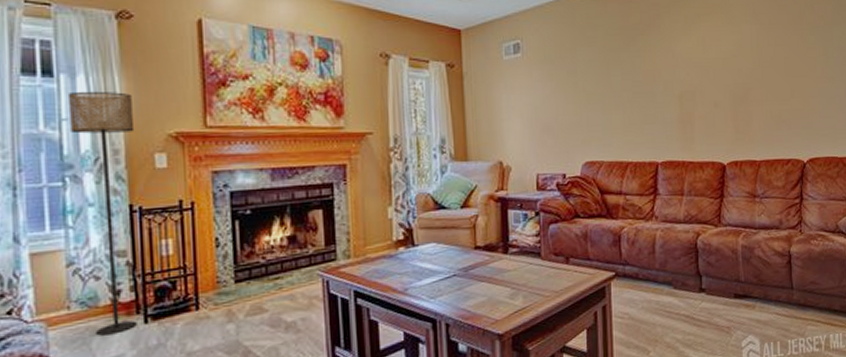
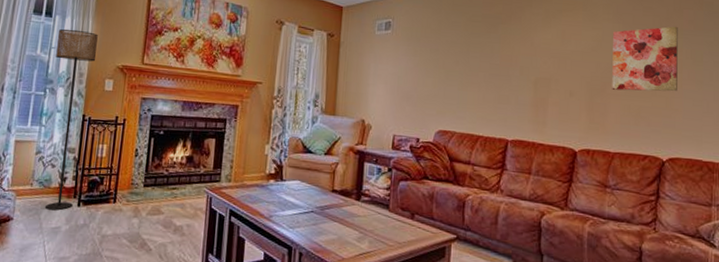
wall art: none [751,23,813,96] -> present [612,26,678,92]

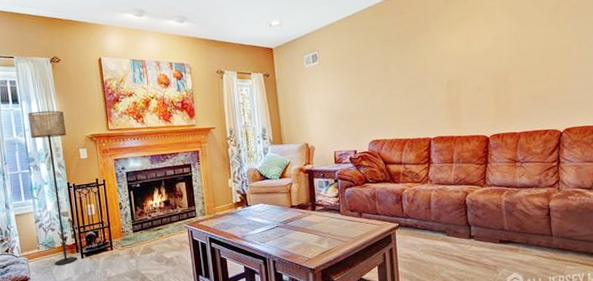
wall art: present [612,26,678,92] -> none [509,14,568,79]

